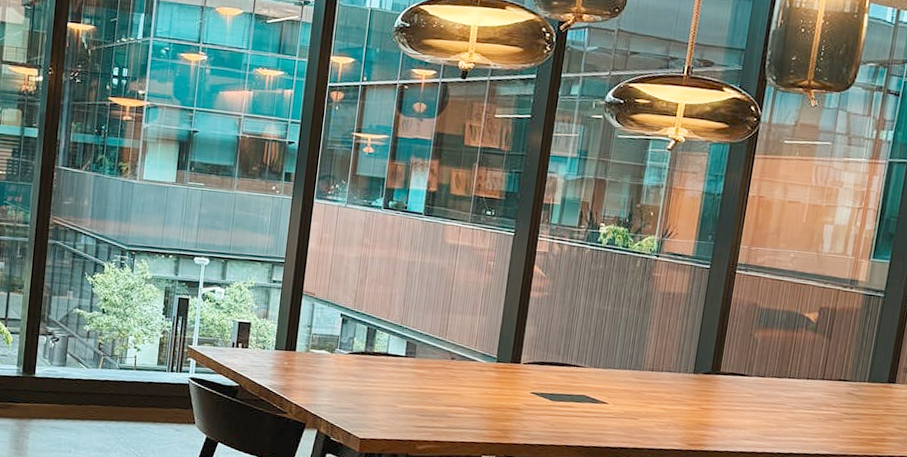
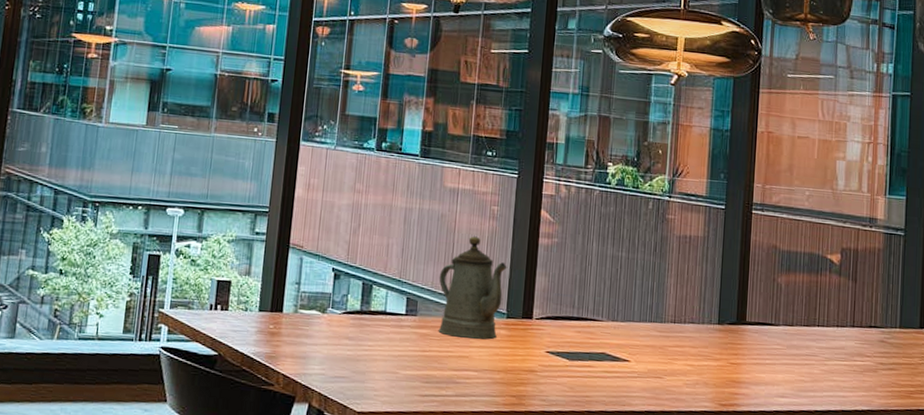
coffee pot: none [434,288,500,381] -> present [438,236,507,340]

